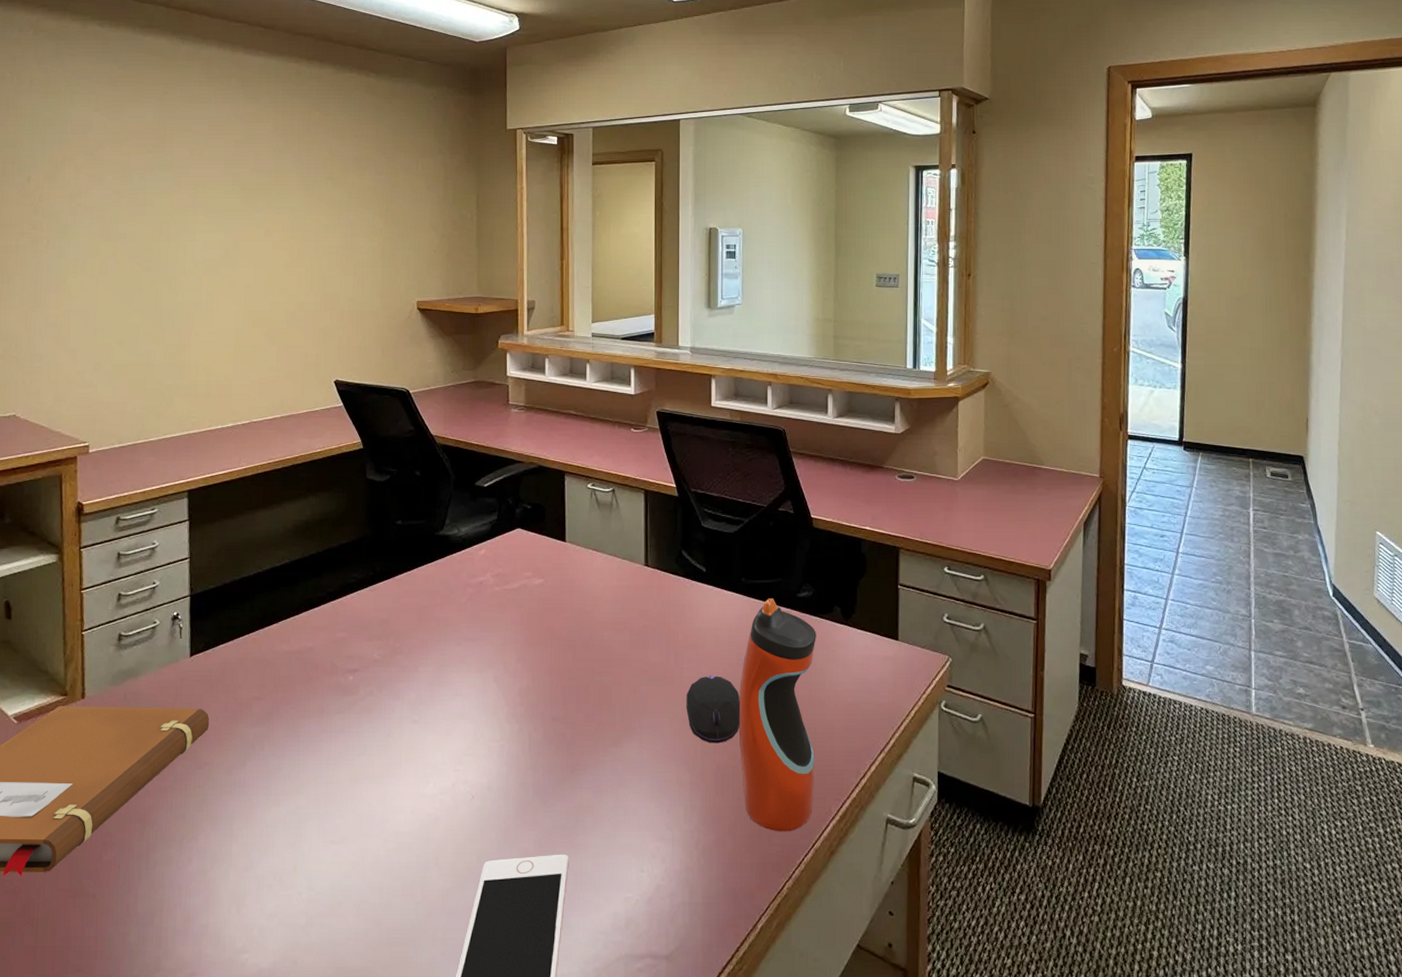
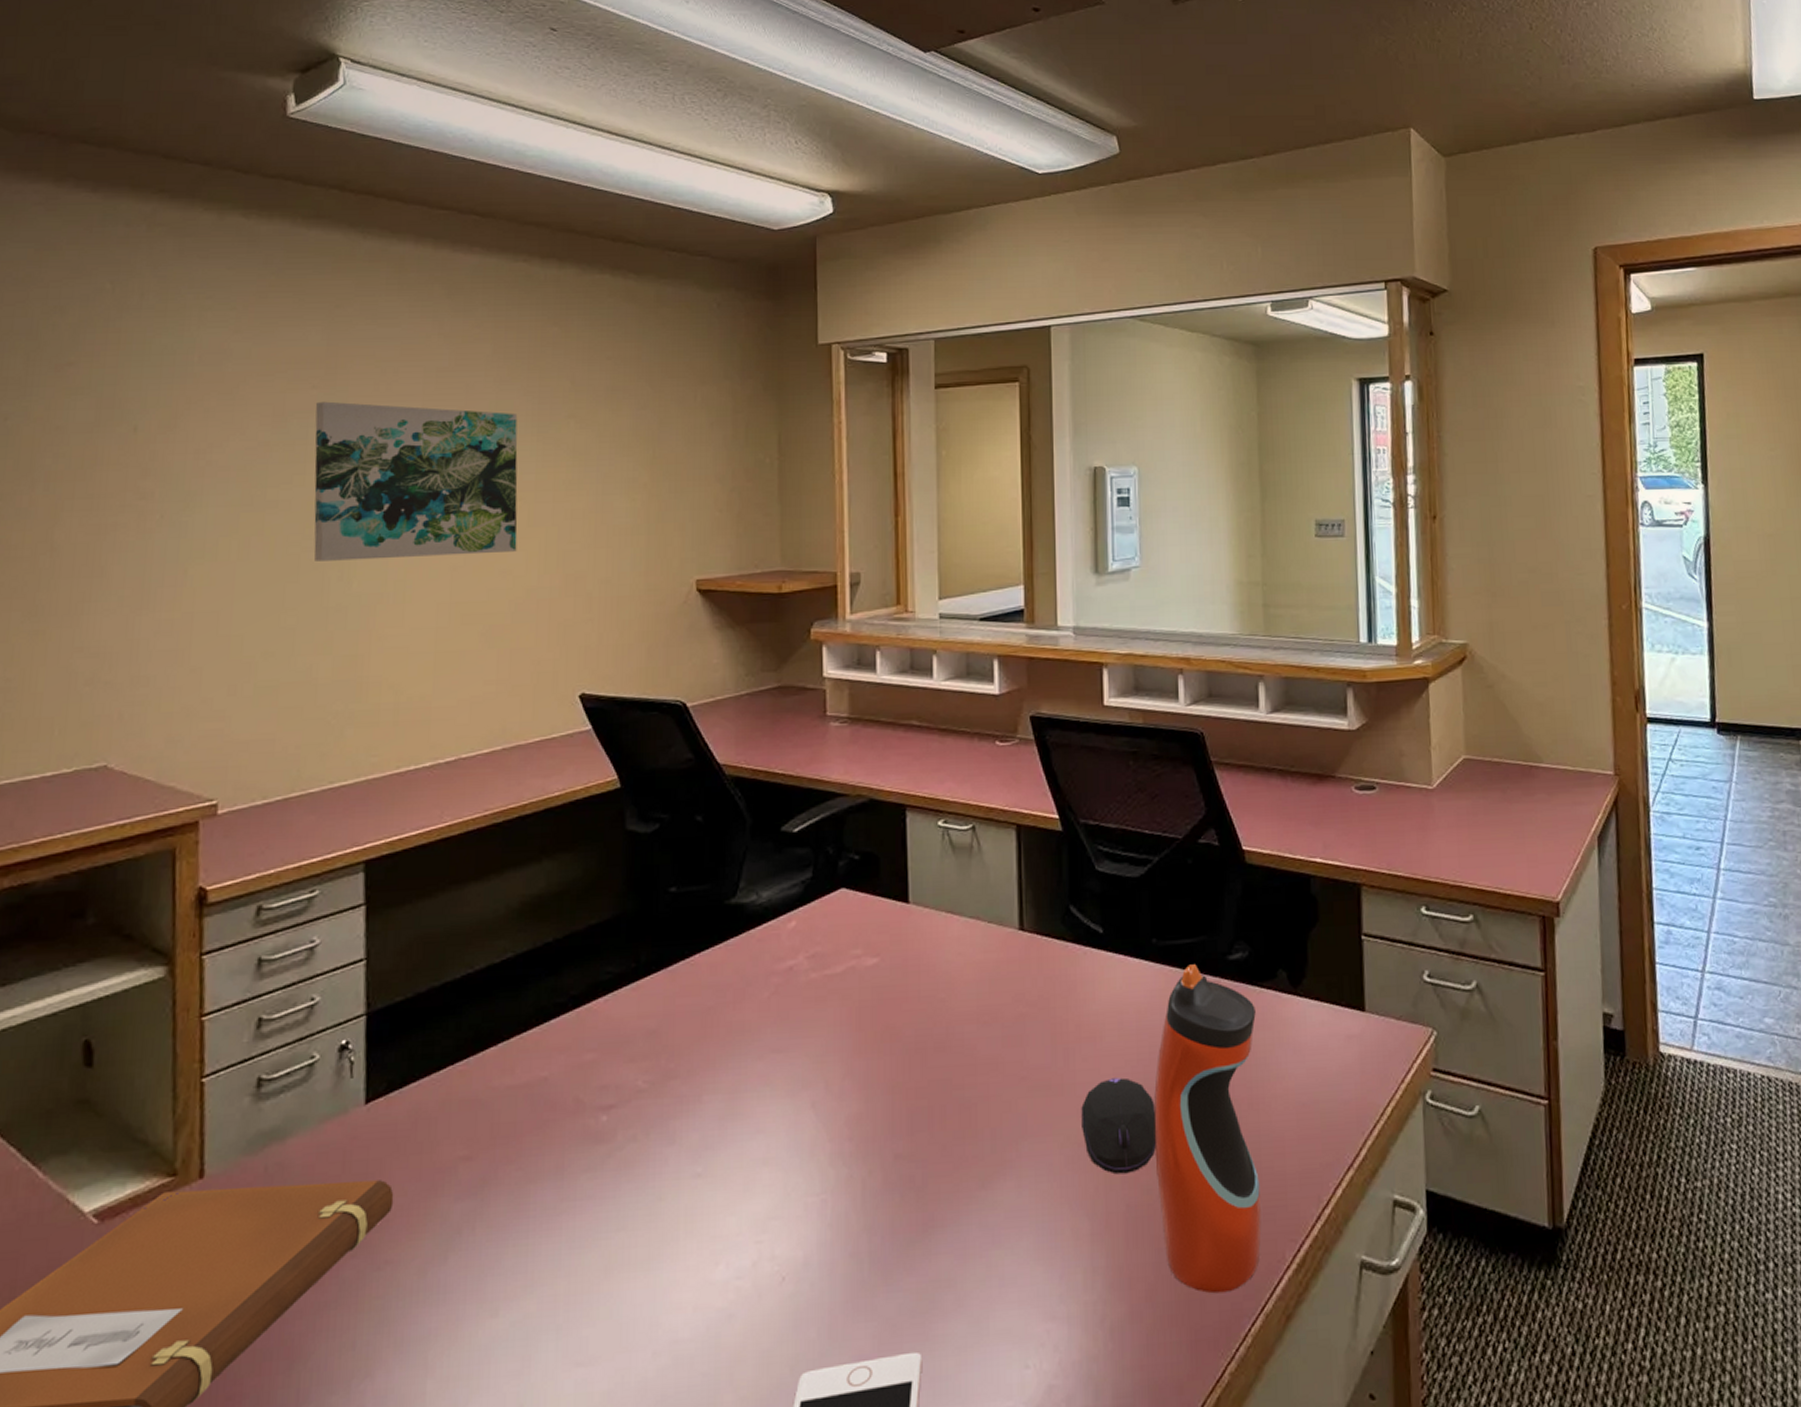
wall art: none [150,162,291,278] -> present [313,401,518,561]

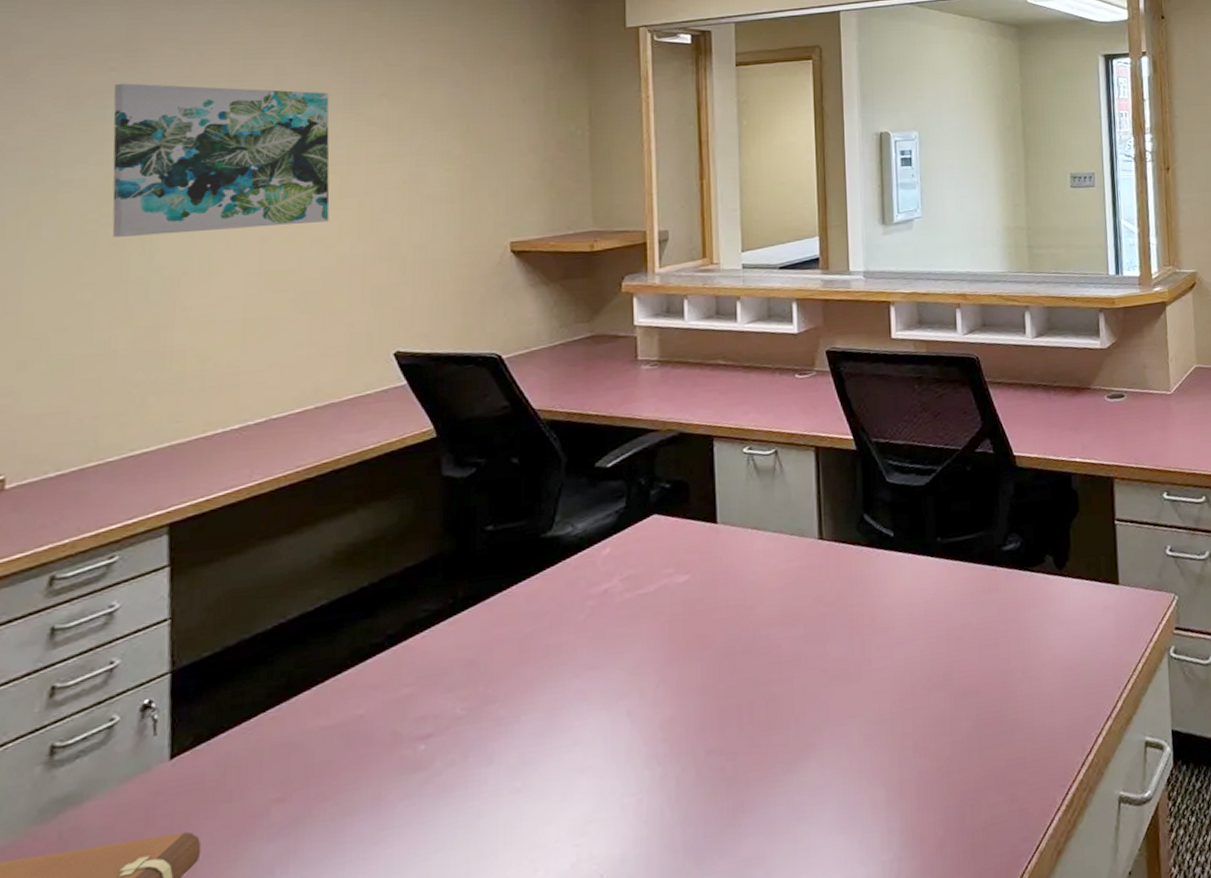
computer mouse: present [1081,1077,1156,1175] -> none [876,660,943,747]
water bottle: present [1153,964,1262,1294] -> none [940,557,1036,840]

